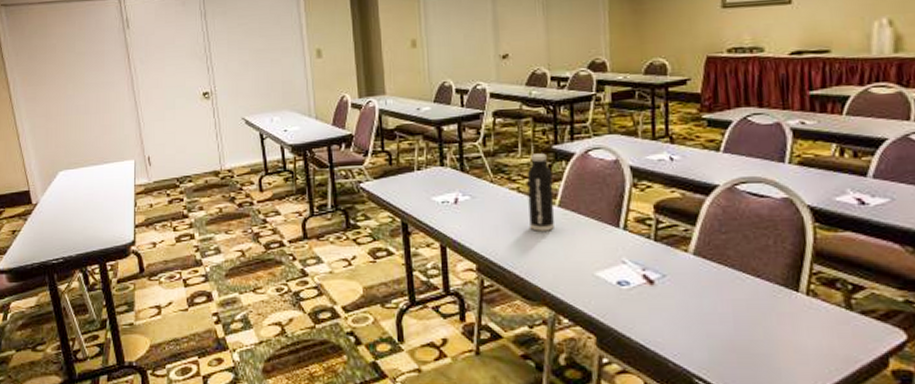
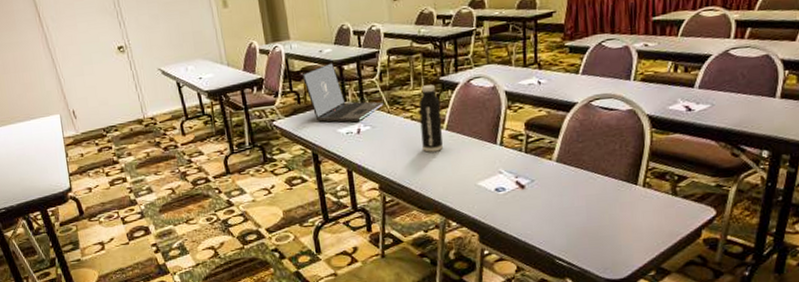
laptop: none [395,121,487,191] -> present [301,62,385,123]

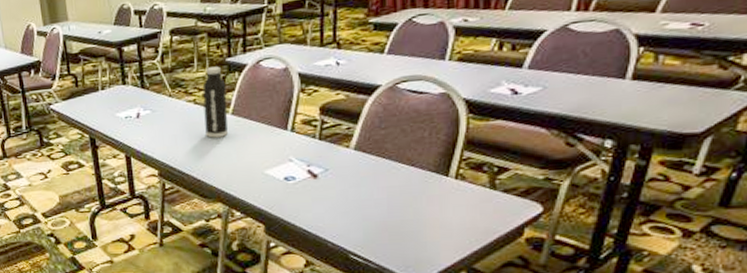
laptop: present [301,62,385,123] -> none [80,43,166,106]

